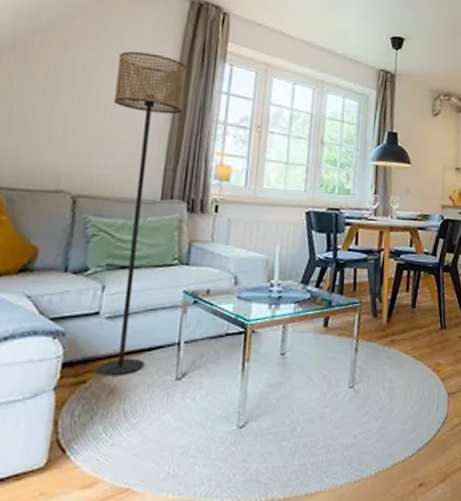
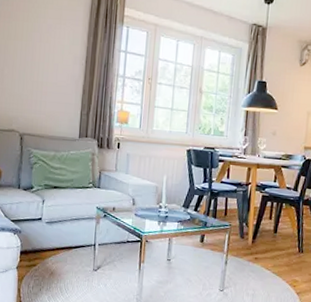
floor lamp: present [95,51,187,376] -> none [41,20,94,264]

